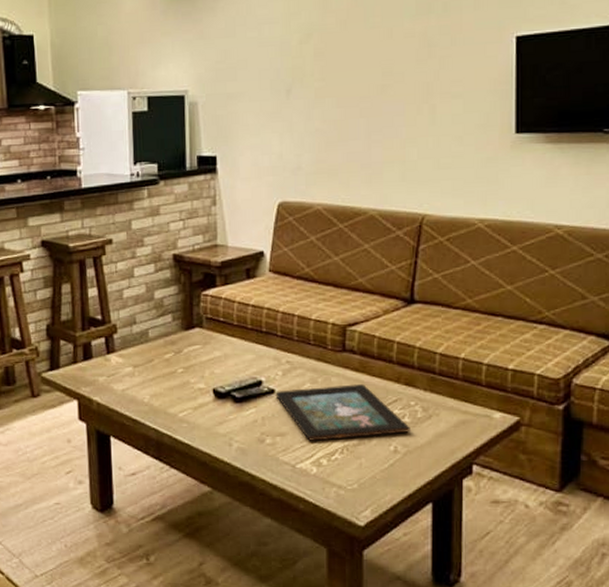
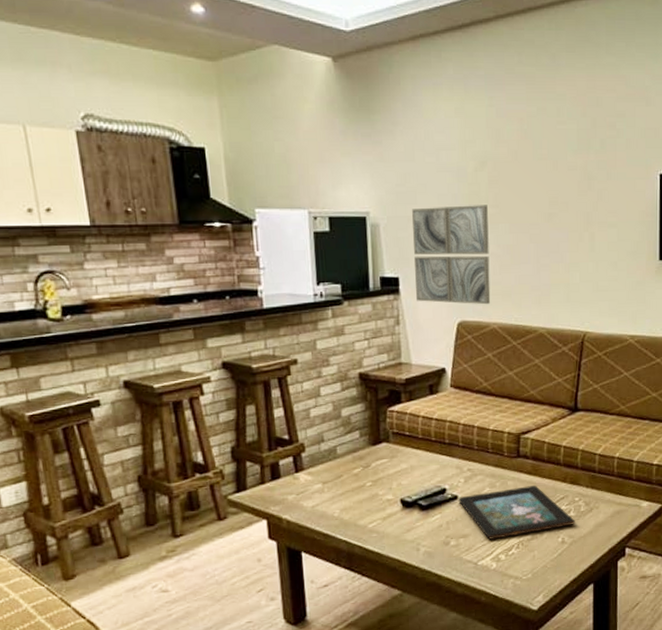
wall art: none [232,78,315,185] -> present [412,205,491,305]

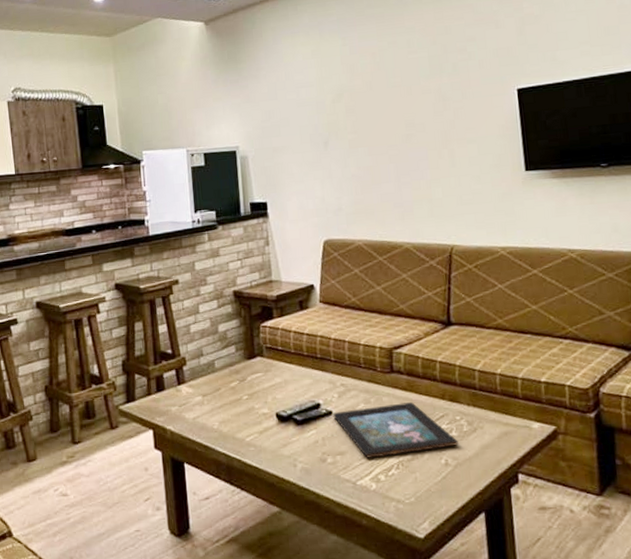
wall art: present [412,205,491,305] -> none [277,131,355,223]

